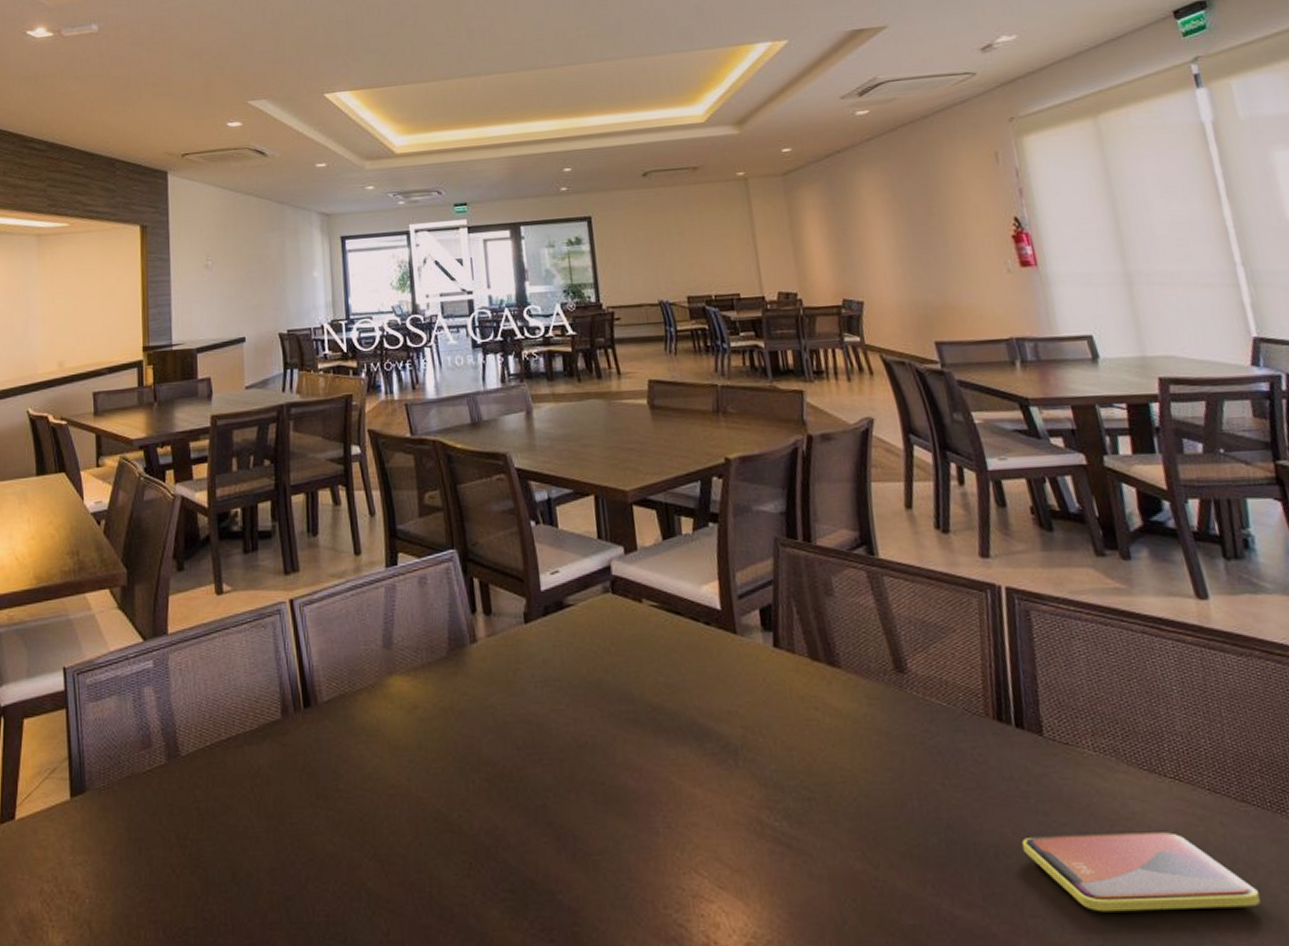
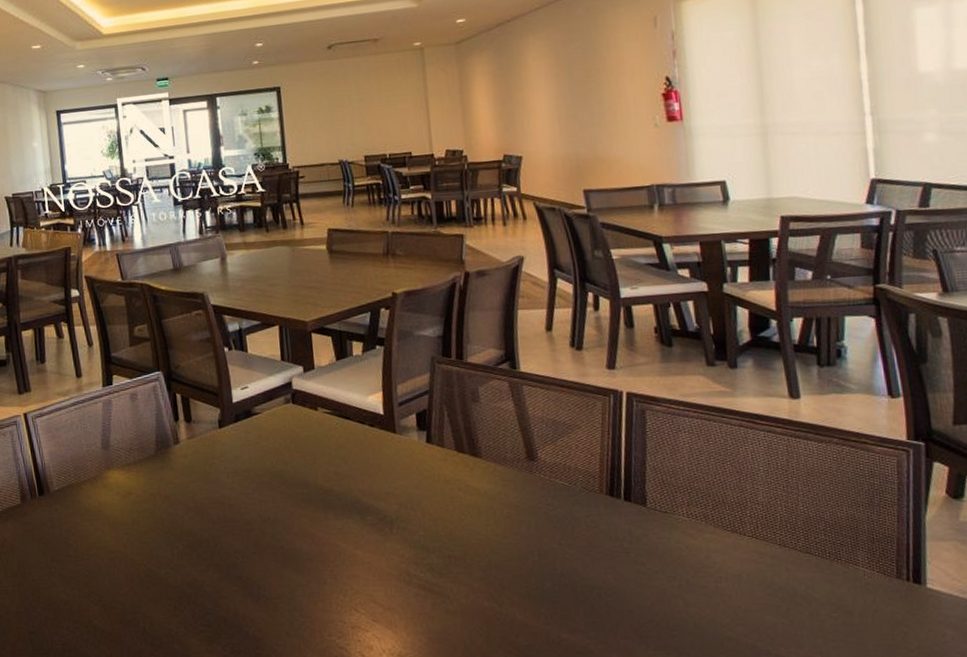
smartphone: present [1022,832,1260,912] -> none [621,576,810,635]

